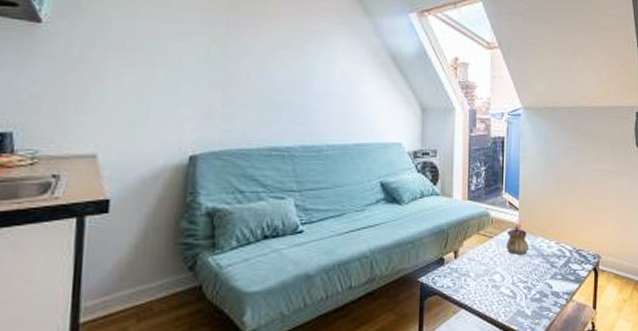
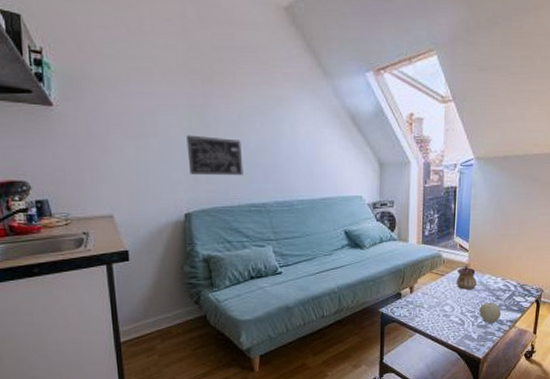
wall art: none [201,65,267,115] -> present [186,135,243,176]
fruit: none [533,270,556,296] -> present [479,302,501,323]

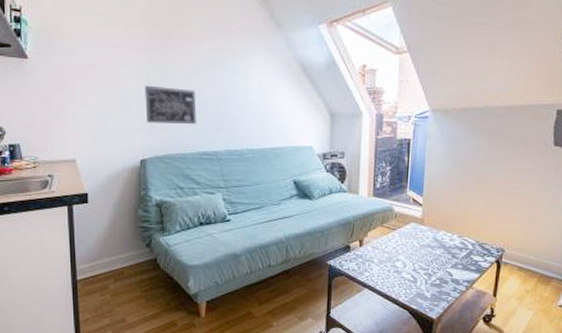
teapot: present [456,265,478,290] -> none [408,220,432,246]
fruit: present [479,302,501,323] -> none [433,260,457,283]

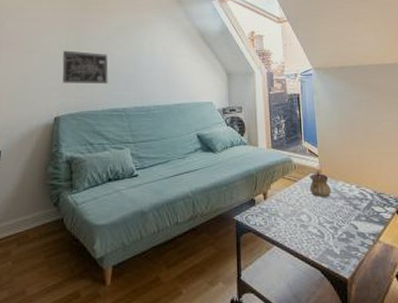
teapot: none [408,220,432,246] -> present [309,171,332,197]

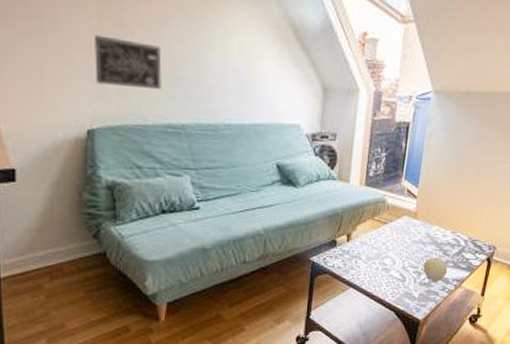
teapot: present [309,171,332,197] -> none [400,213,424,242]
fruit: none [338,212,362,236] -> present [423,257,447,281]

